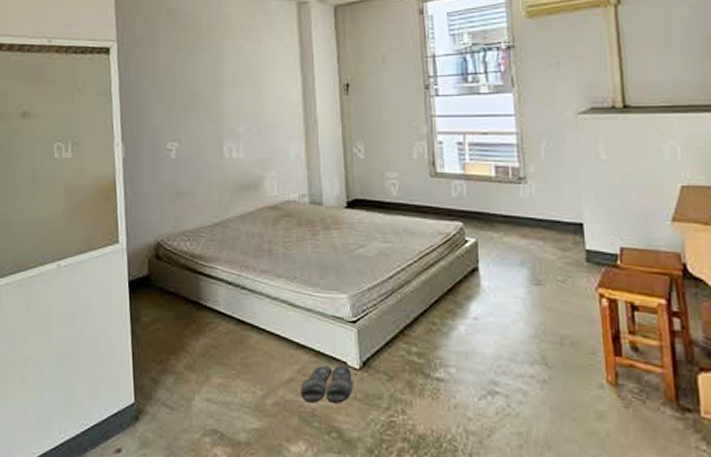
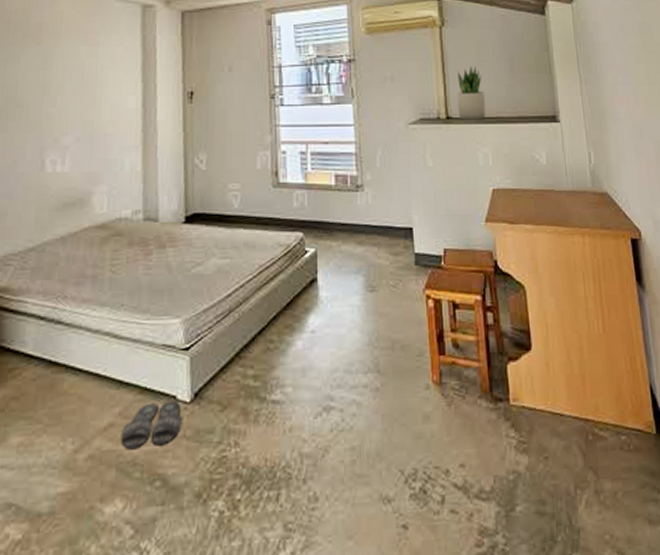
planter: none [635,48,673,109] -> present [456,66,486,120]

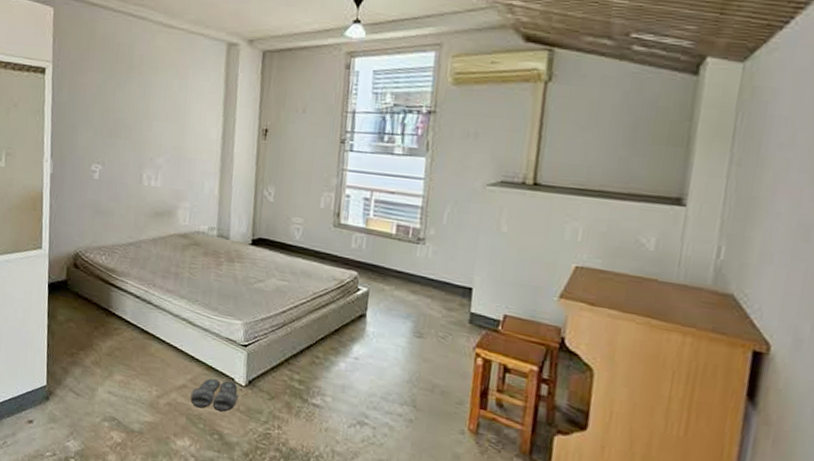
planter: present [456,66,486,120] -> none [549,130,590,191]

